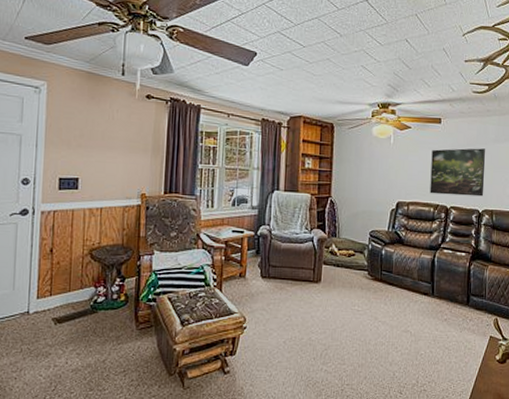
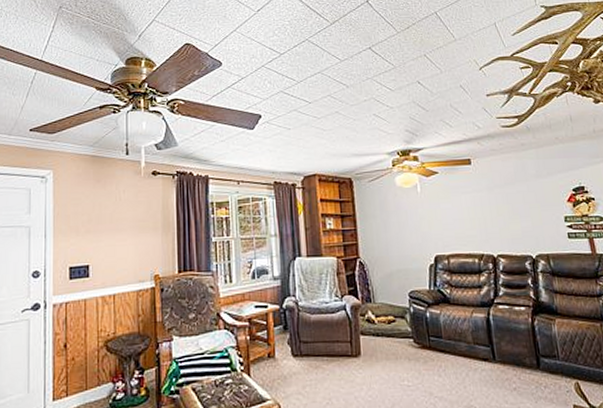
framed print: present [430,148,485,197] -> none [465,186,535,243]

